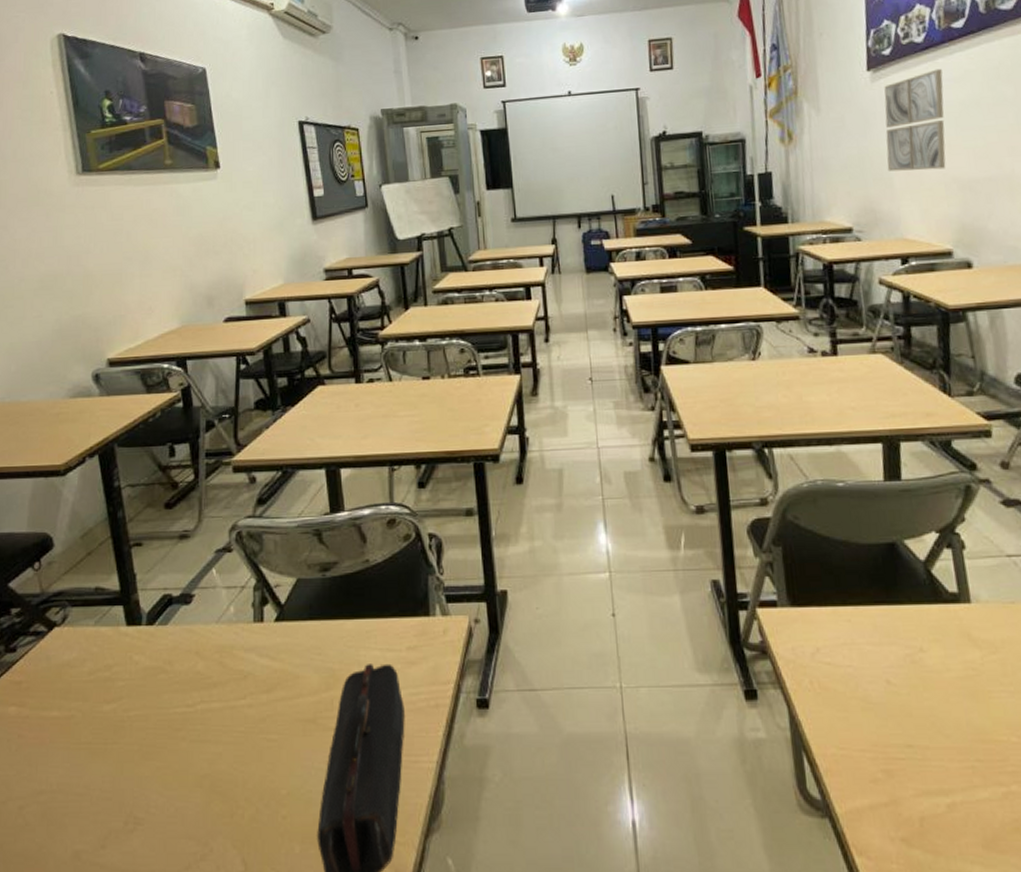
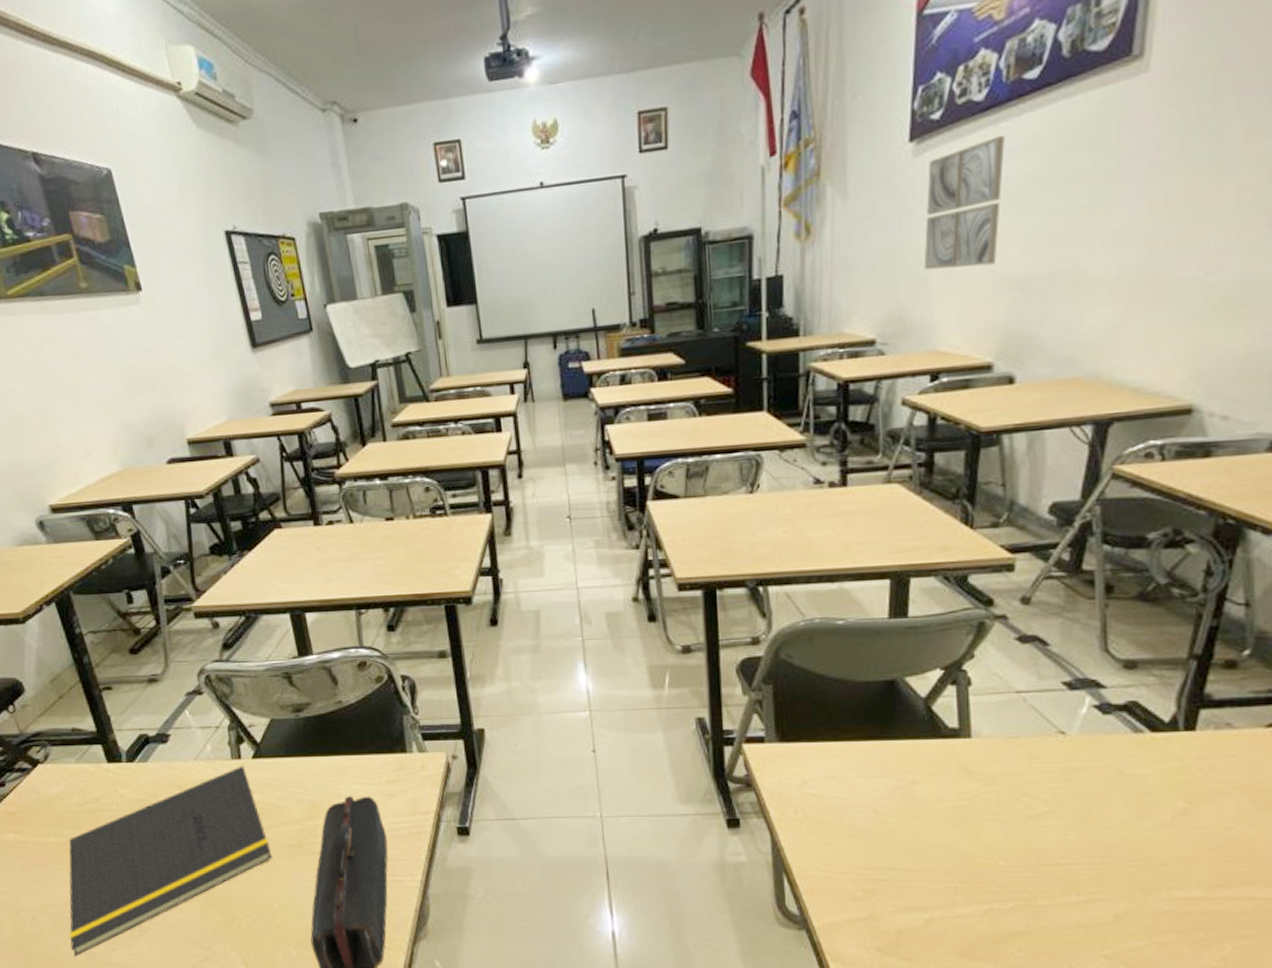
notepad: none [57,629,285,857] -> present [69,765,272,957]

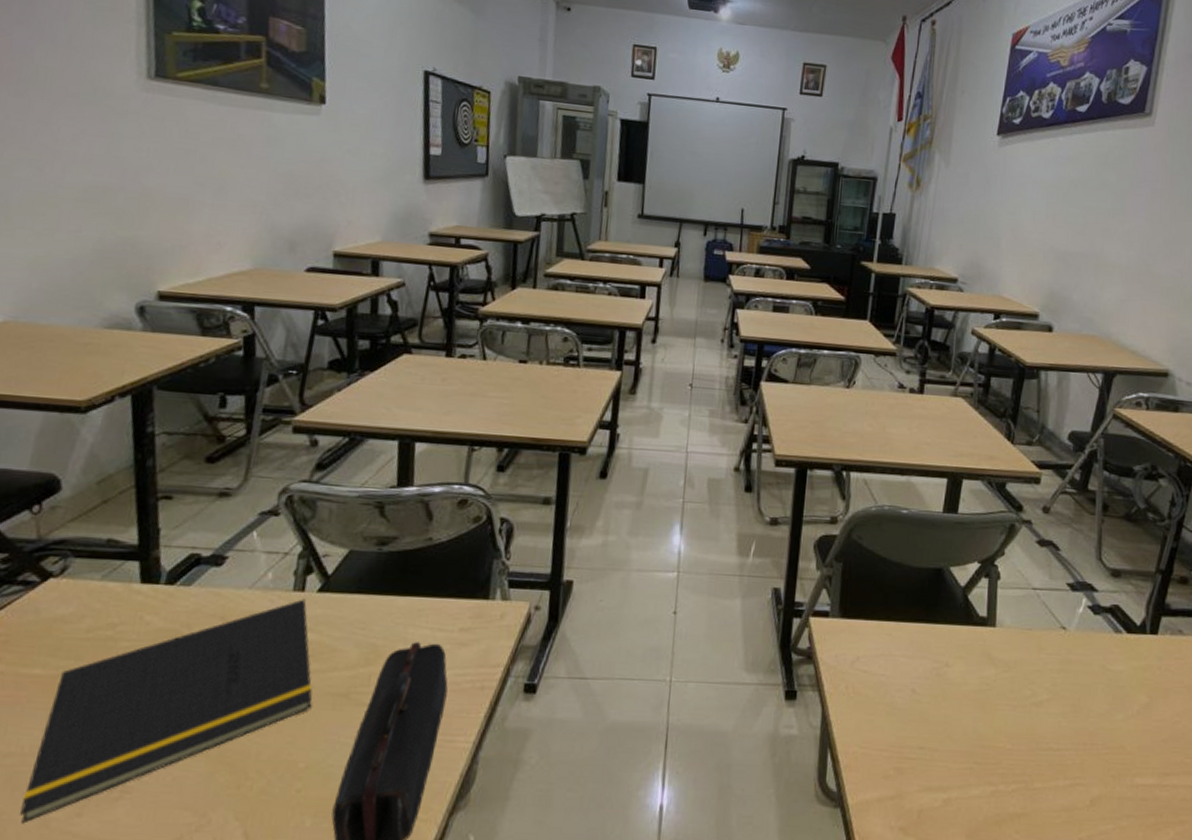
wall art: present [923,135,1005,270] -> none [998,145,1061,239]

